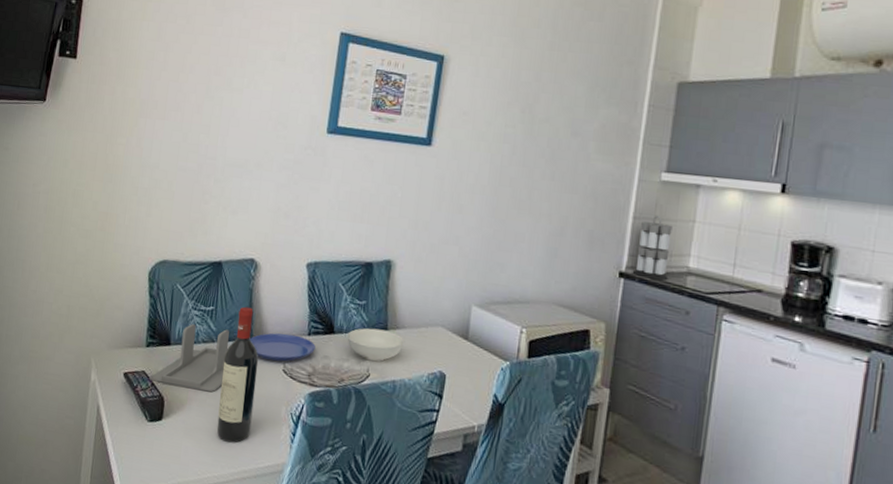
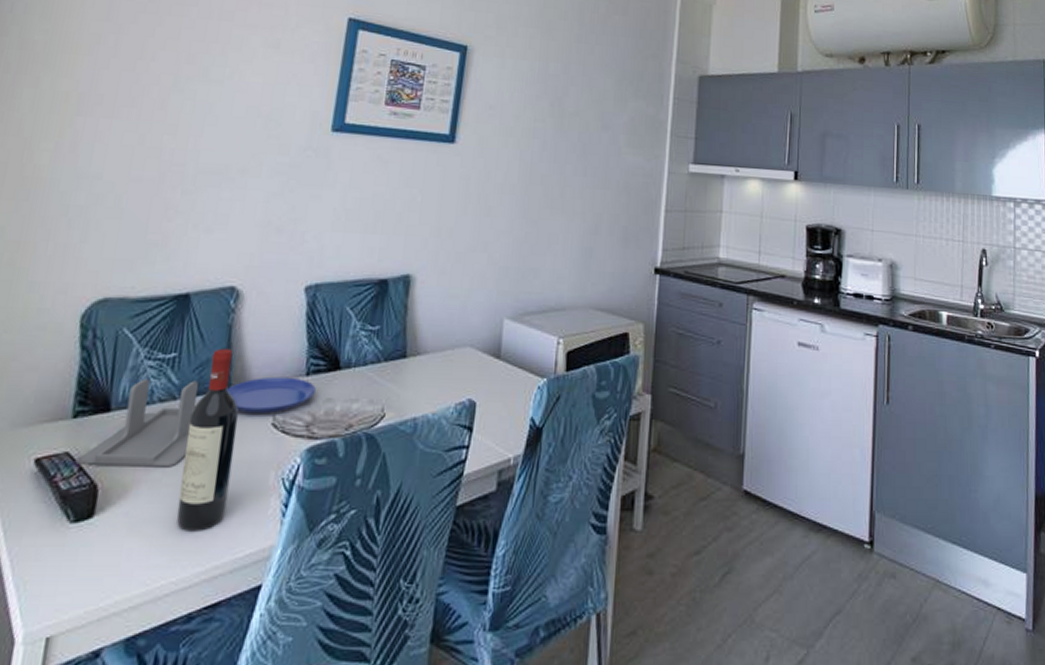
bowl: present [347,328,405,362] -> none [356,357,428,398]
spice rack: present [633,215,672,281] -> none [668,207,702,273]

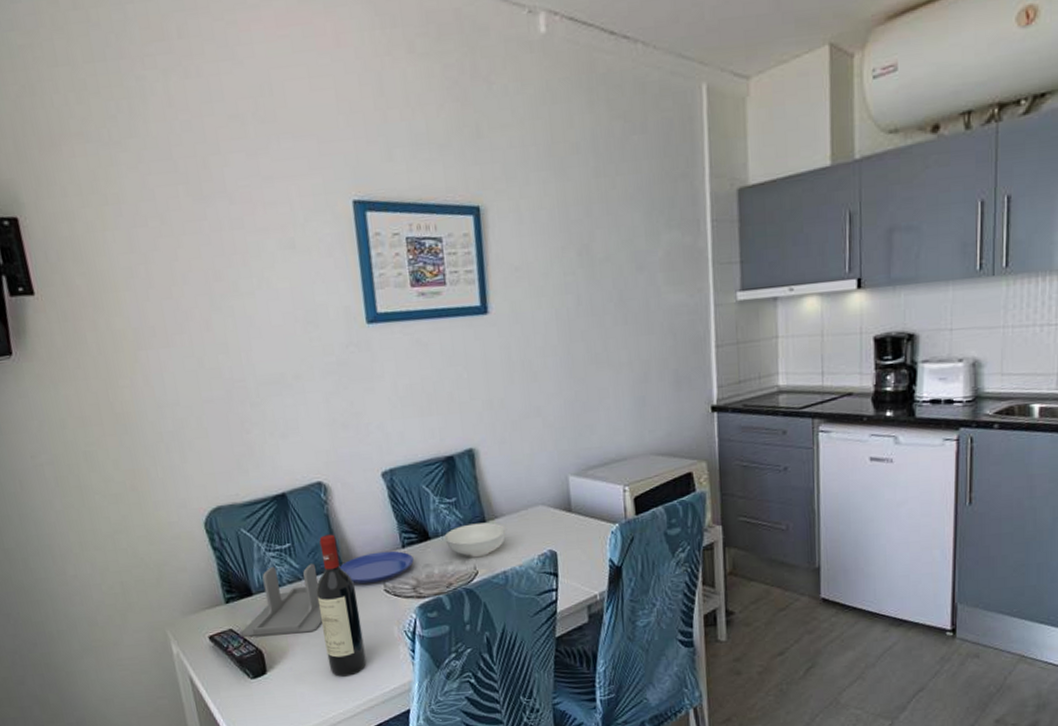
bowl: none [356,357,428,398] -> present [444,522,507,558]

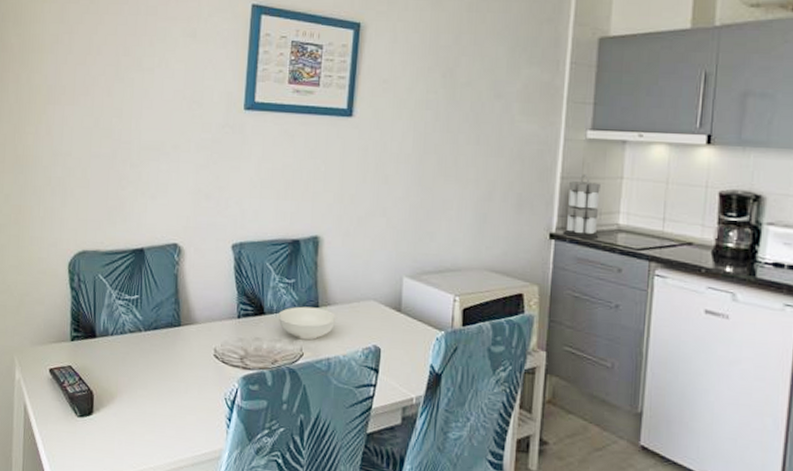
napkin holder: present [239,563,323,637] -> none [76,314,157,383]
wine bottle: present [316,534,367,677] -> none [149,293,189,433]
plate: present [339,550,414,585] -> none [177,317,246,347]
spice rack: none [725,338,759,407] -> present [564,173,600,239]

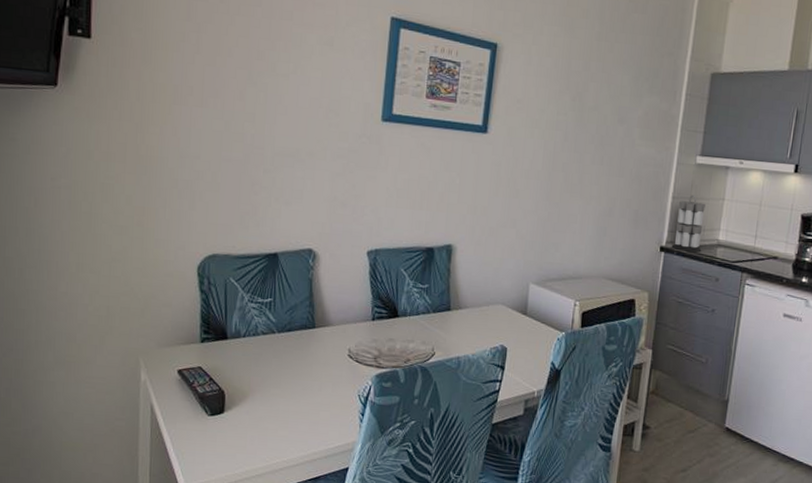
bowl: present [278,306,338,340] -> none [411,309,468,341]

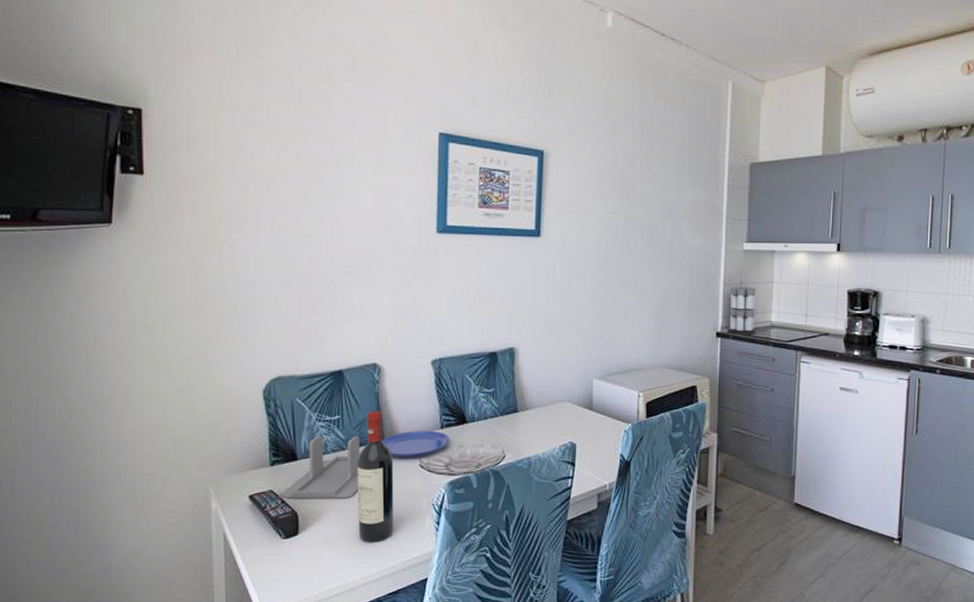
napkin holder: none [206,317,291,382] -> present [278,436,361,499]
wine bottle: none [283,296,323,428] -> present [357,411,394,543]
plate: none [311,320,380,348] -> present [381,430,449,459]

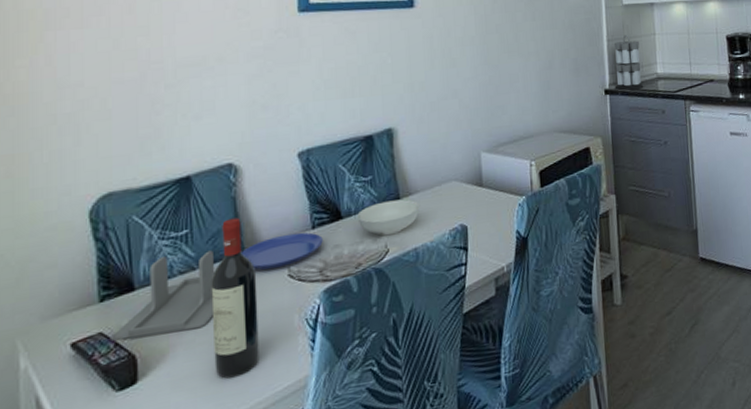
bowl: none [480,412,536,443] -> present [357,199,421,236]

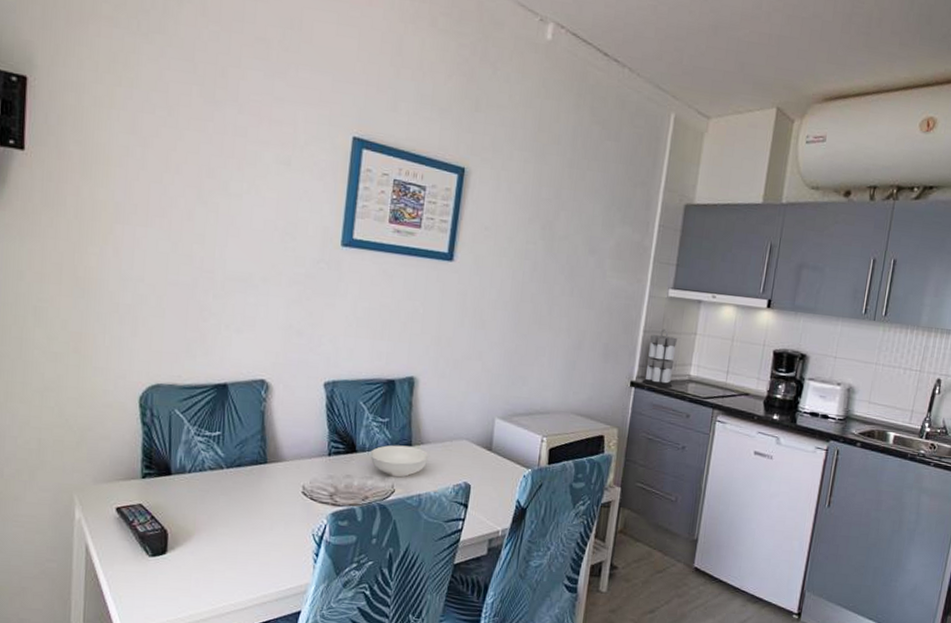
napkin holder: present [110,250,215,342] -> none [147,451,241,521]
wine bottle: present [211,217,259,379] -> none [231,430,275,569]
plate: present [240,232,323,271] -> none [263,455,337,484]

